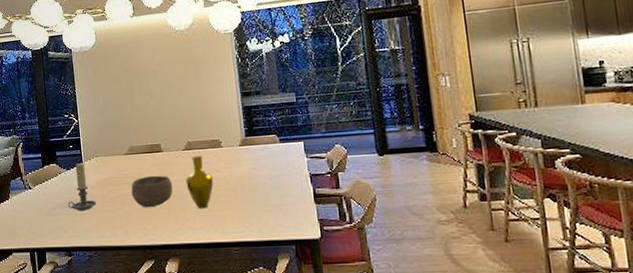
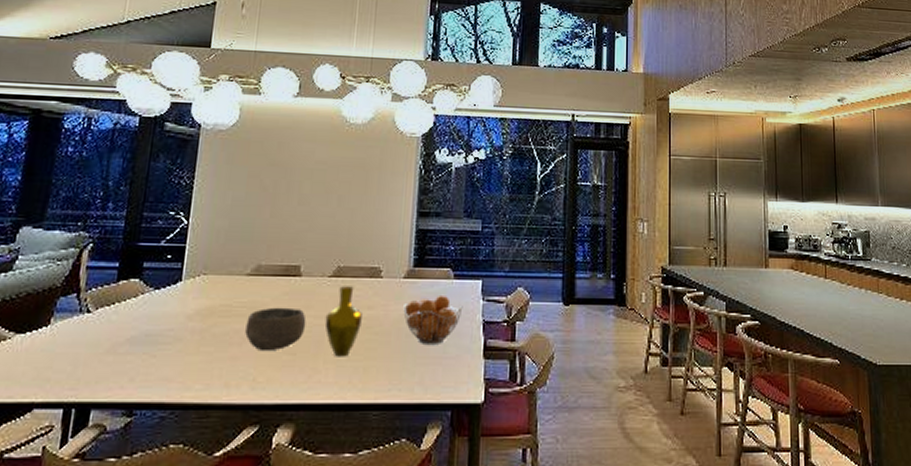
candle holder: present [68,163,97,211] -> none [144,281,191,349]
fruit basket: none [243,156,291,196] -> present [403,294,463,344]

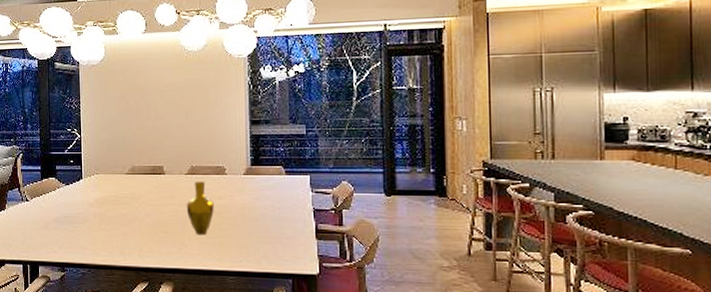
bowl: present [245,307,307,352] -> none [130,197,173,230]
fruit basket: present [403,294,463,344] -> none [246,187,295,227]

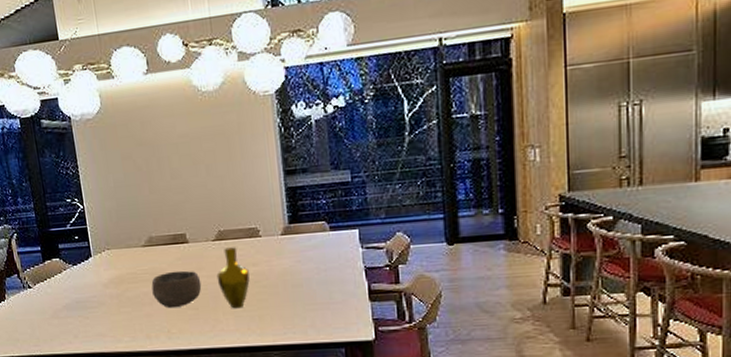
bowl: none [130,197,173,230] -> present [151,270,202,309]

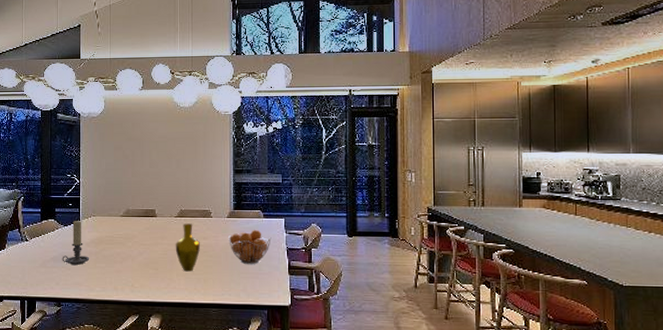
candle holder: none [76,257,111,312] -> present [62,221,90,265]
bowl: present [151,270,202,309] -> none [124,238,163,267]
fruit basket: none [285,246,343,293] -> present [228,229,272,264]

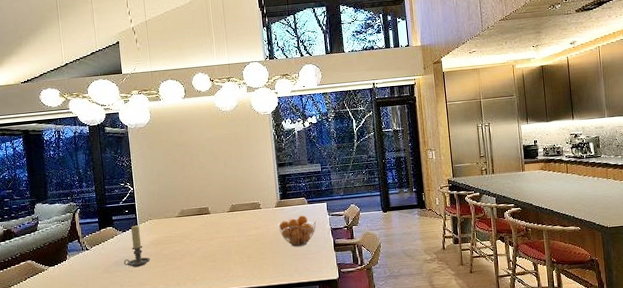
vase: present [175,223,200,272] -> none [230,216,253,260]

